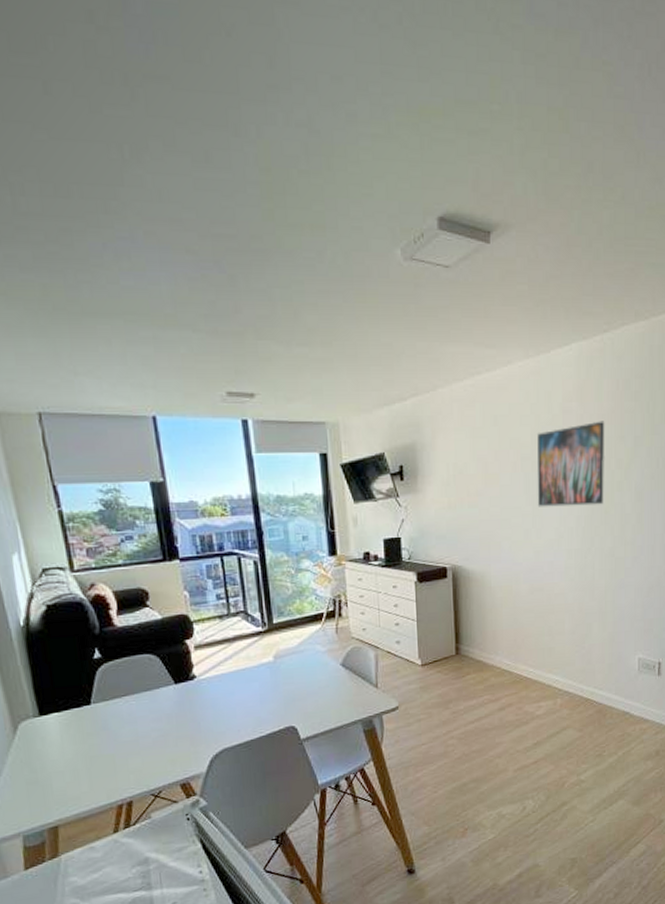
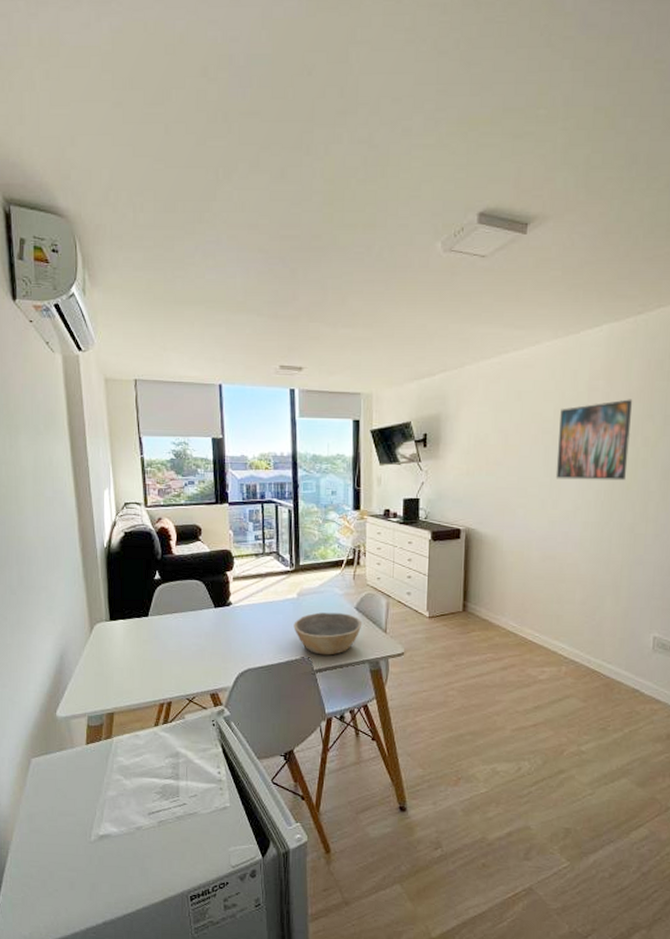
bowl: none [272,672,351,722] -> present [293,612,362,655]

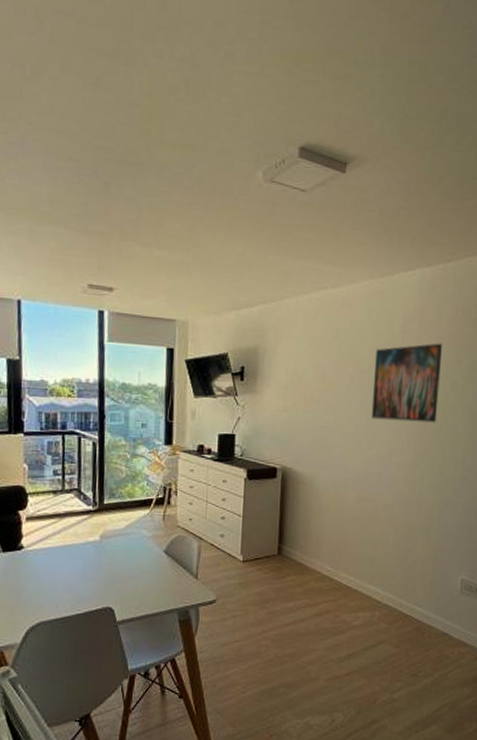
bowl: present [293,612,362,655] -> none [94,557,172,605]

